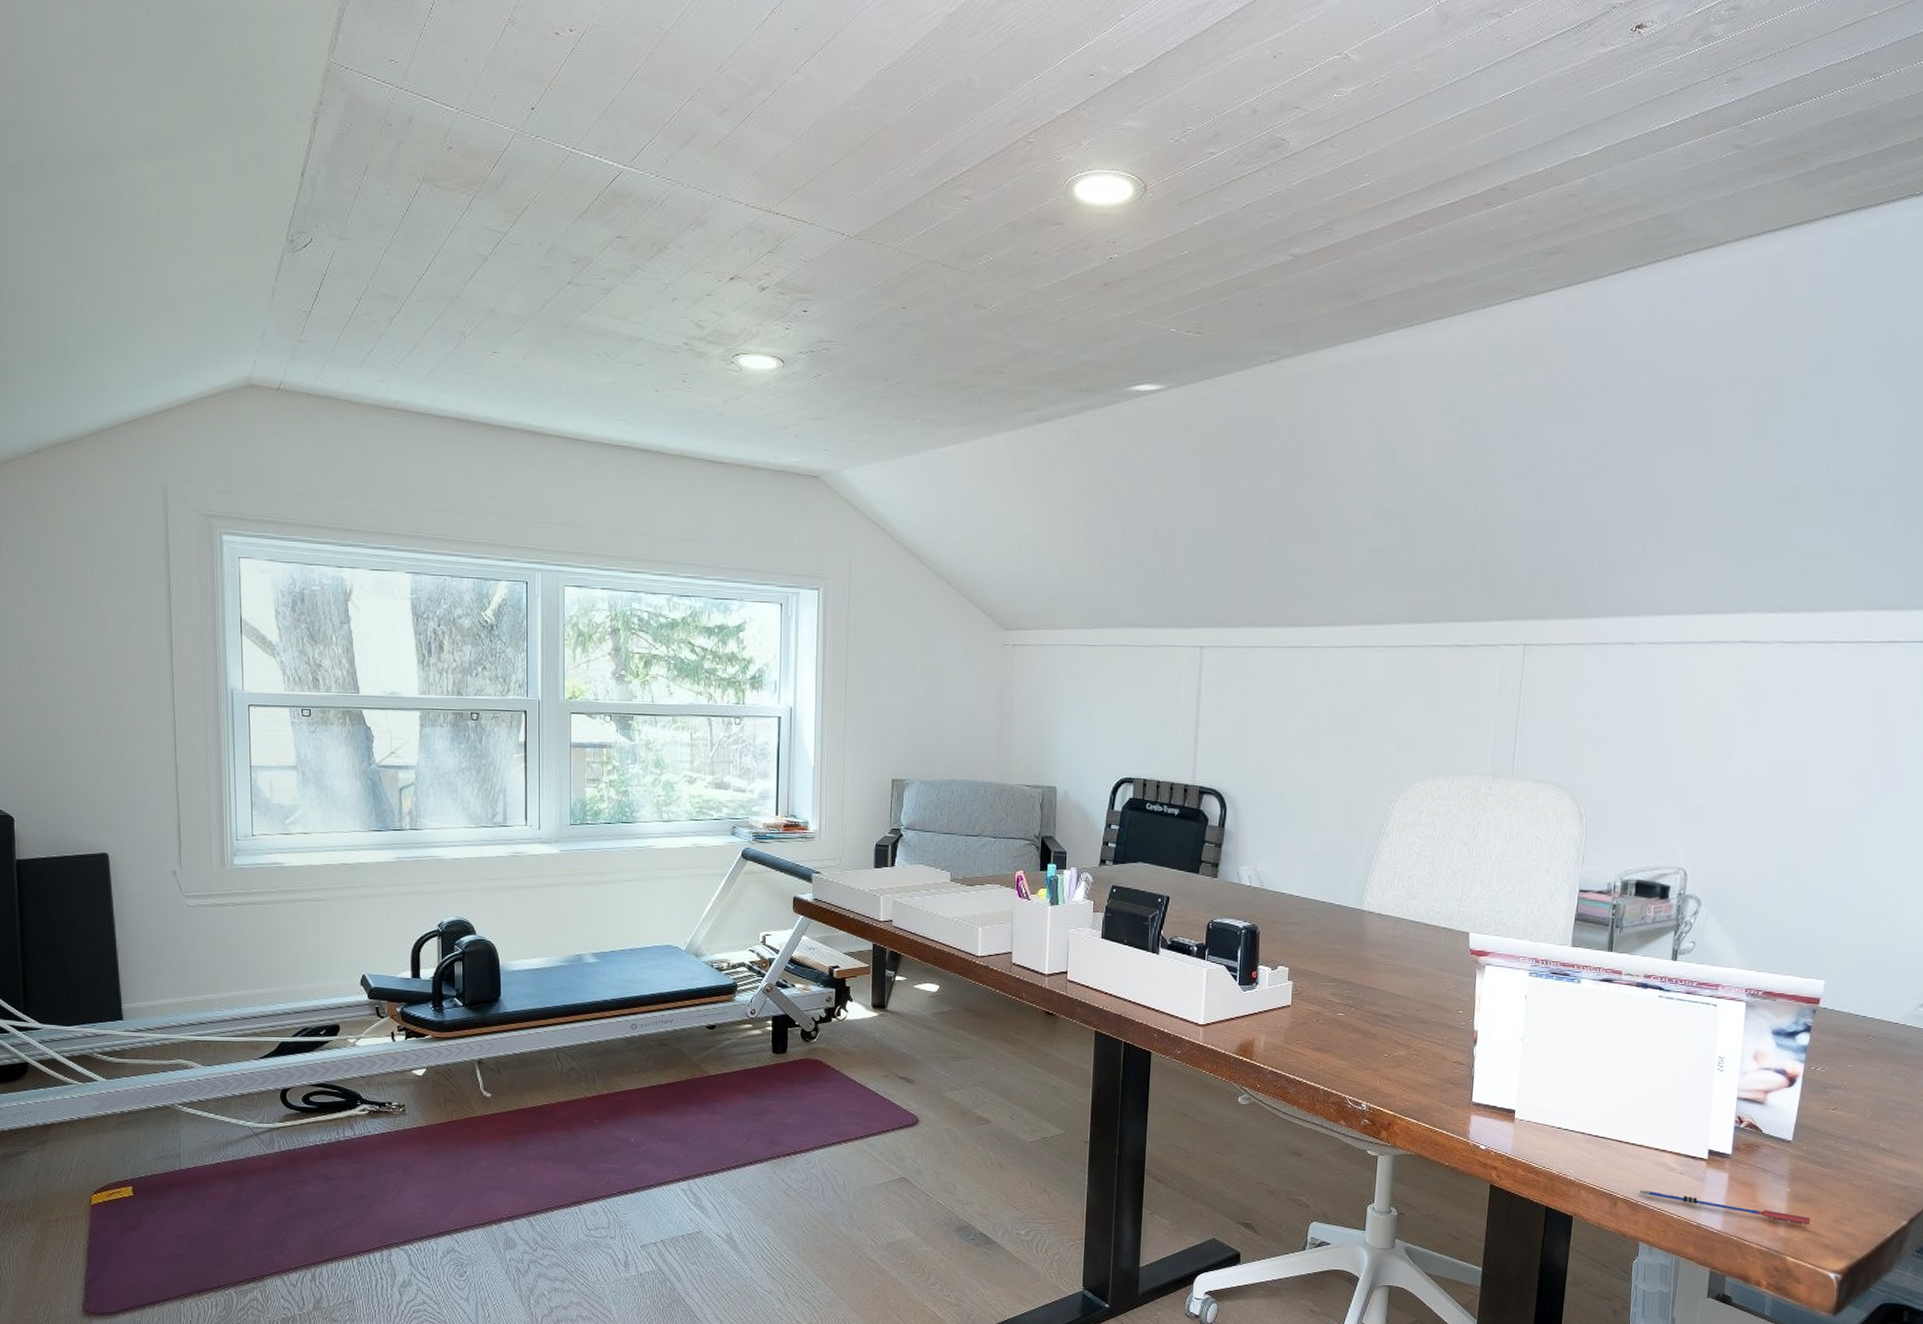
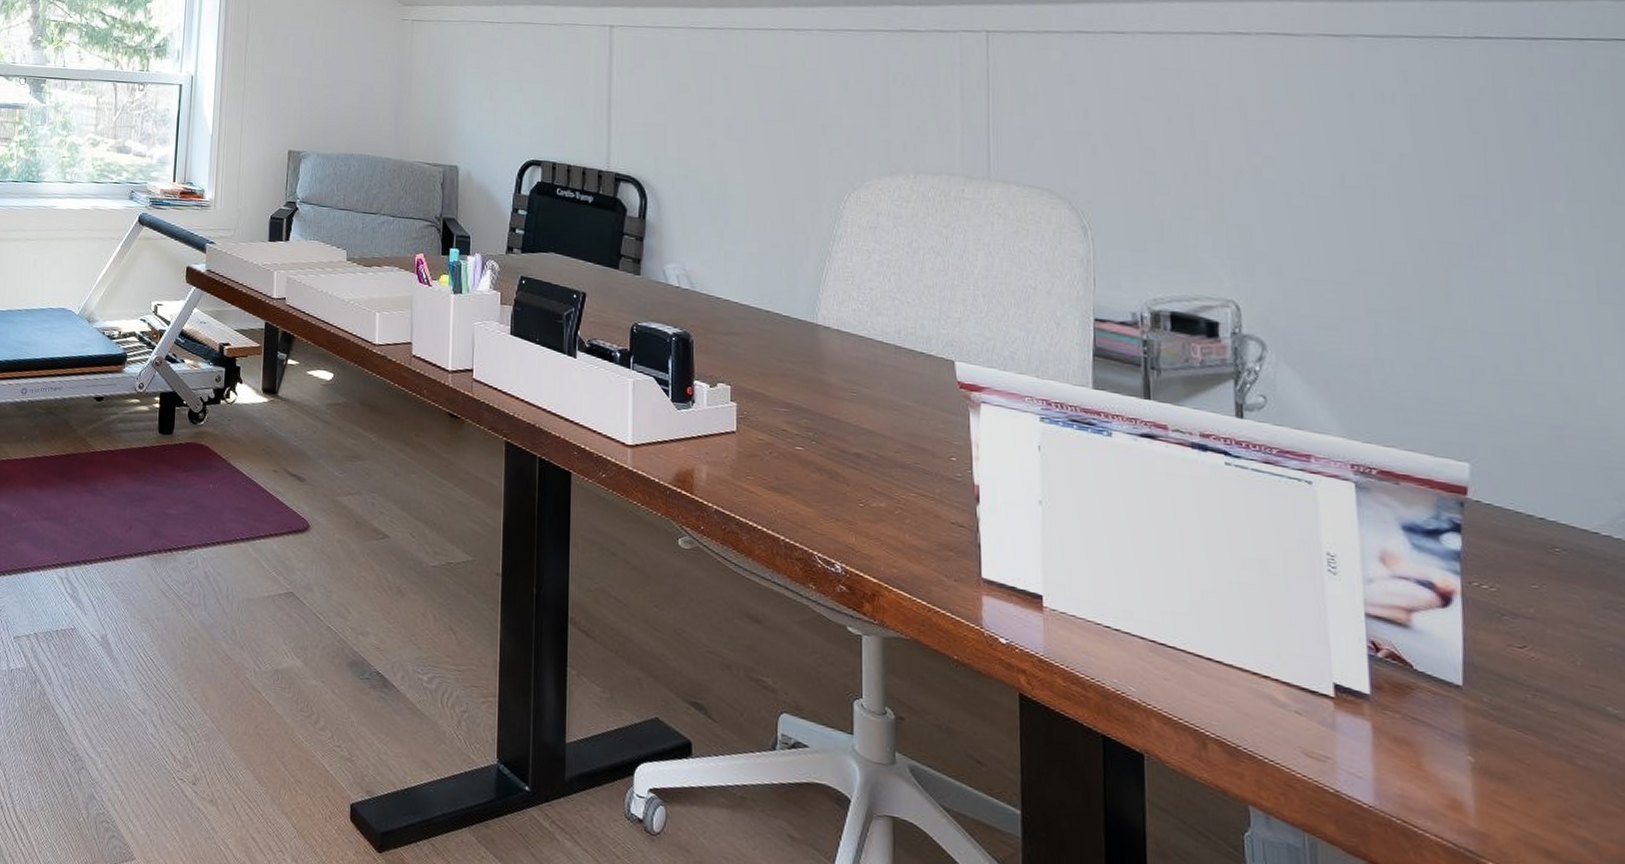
pen: present [1639,1190,1811,1226] -> none [1237,729,1517,818]

